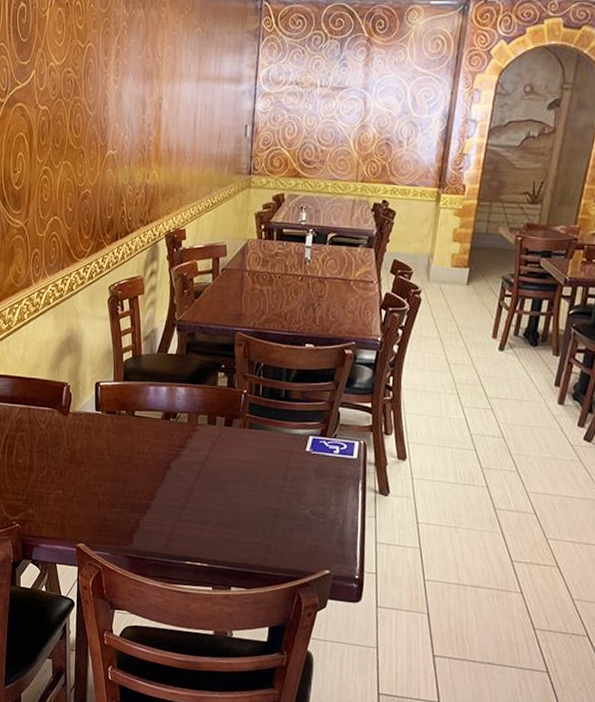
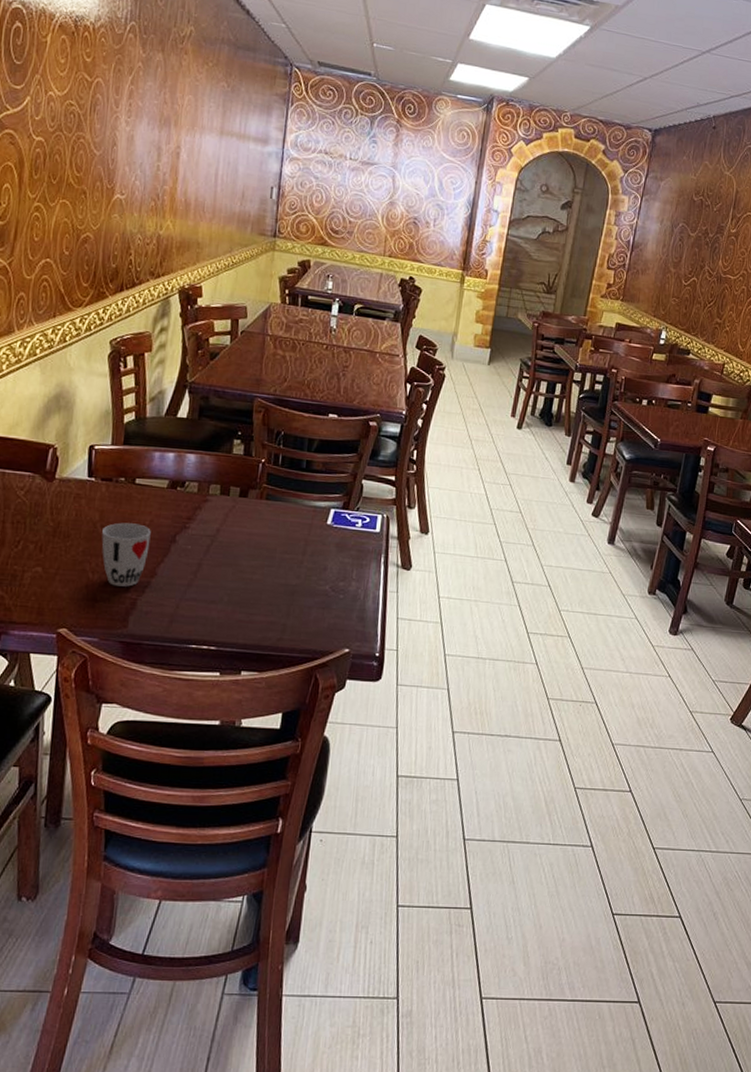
cup: none [109,451,149,508] -> present [101,522,151,587]

